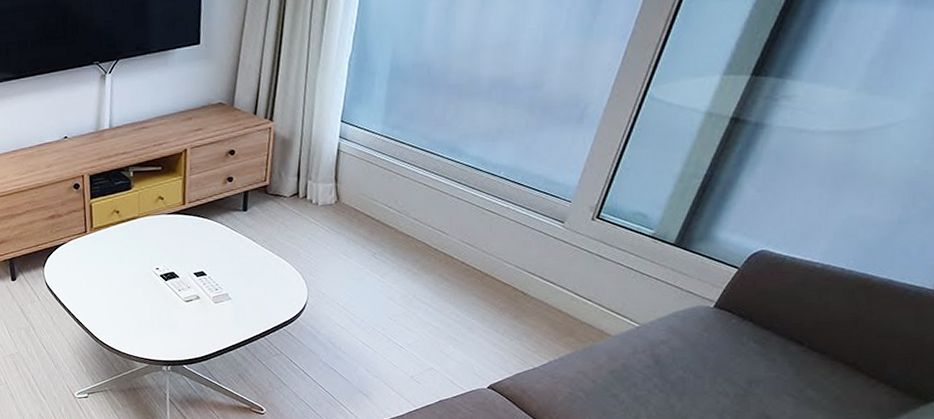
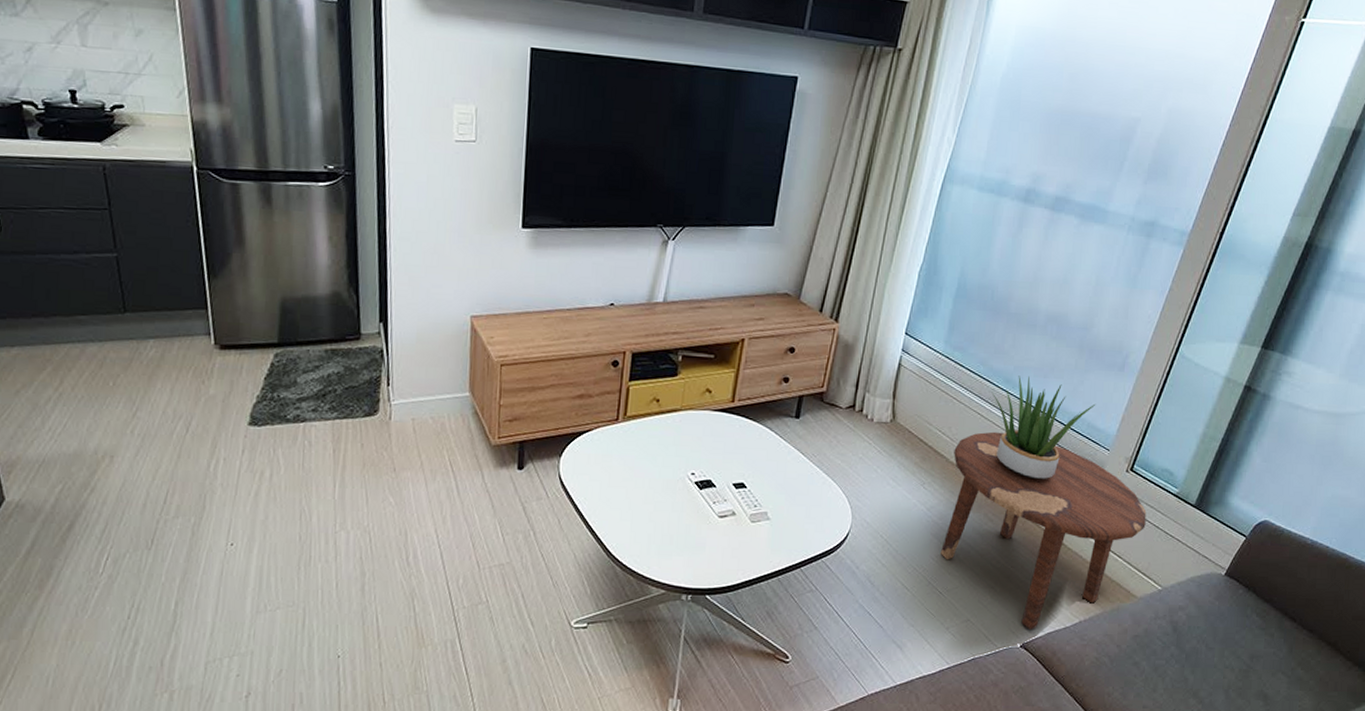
side table: none [398,198,618,372] -> present [941,431,1147,630]
potted plant: none [436,142,553,239] -> present [991,375,1096,480]

